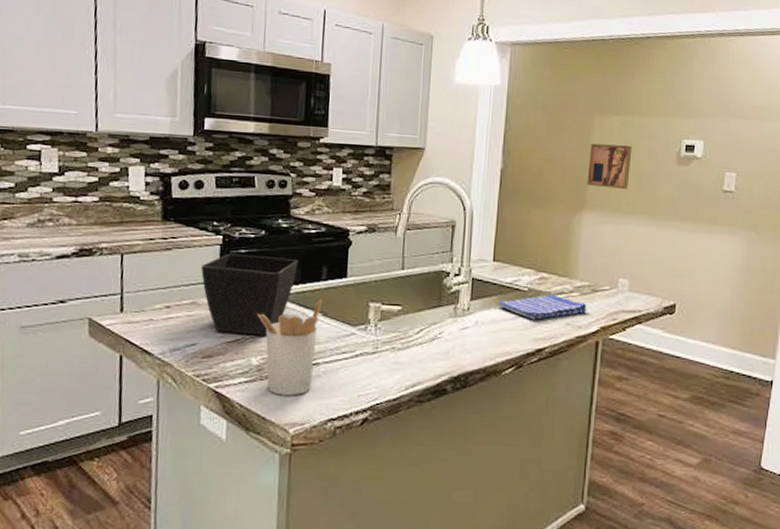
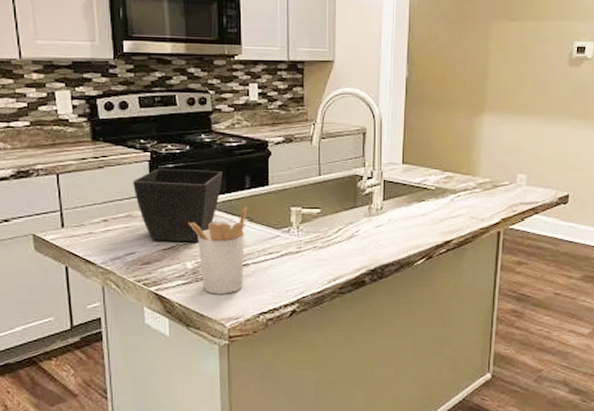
dish towel: present [497,294,587,320] -> none [407,192,489,215]
wall art: present [587,143,632,189] -> none [486,49,528,91]

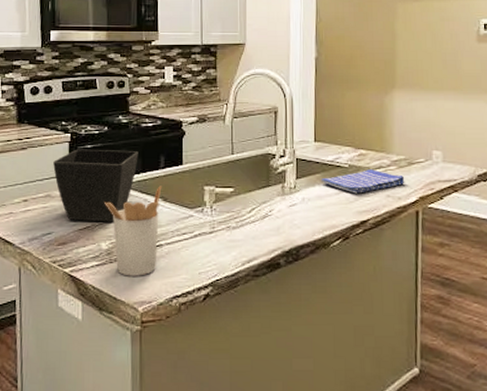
dish towel: none [407,192,489,215] -> present [320,169,405,194]

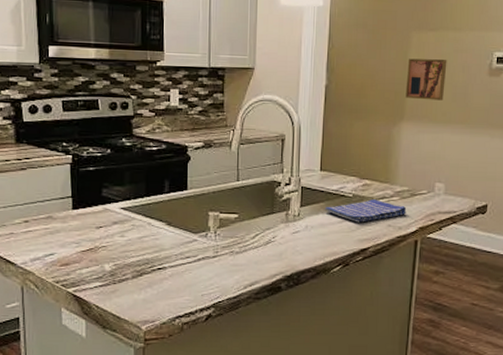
flower pot: present [53,149,138,222] -> none [54,171,142,245]
utensil holder: present [104,186,162,276] -> none [108,210,166,297]
wall art: none [395,29,435,68] -> present [405,58,447,101]

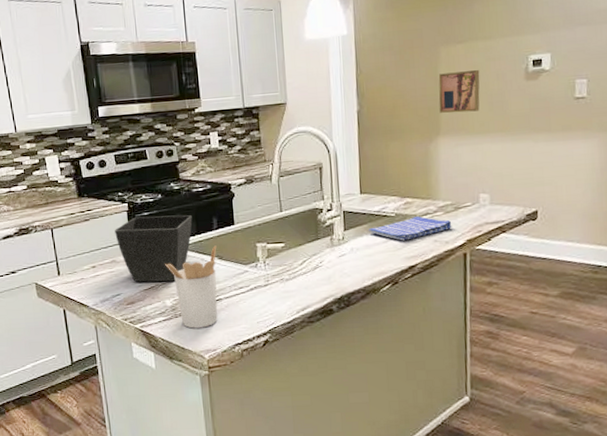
flower pot: none [54,171,142,245] -> present [115,215,192,282]
utensil holder: none [108,210,166,297] -> present [165,245,218,329]

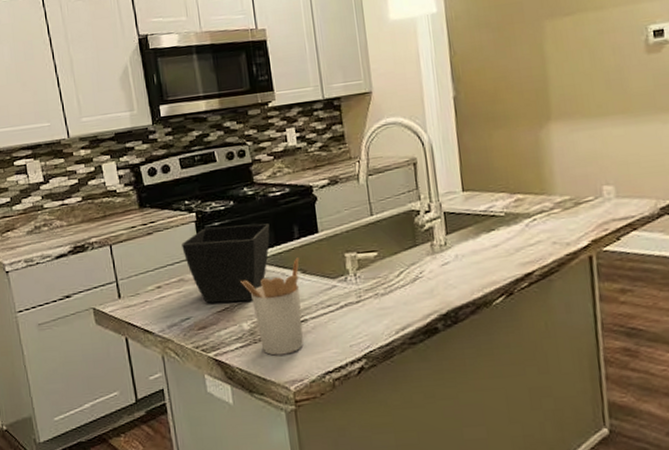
dish towel: present [368,216,452,241] -> none [474,215,573,244]
wall art: present [438,70,480,113] -> none [544,45,596,95]

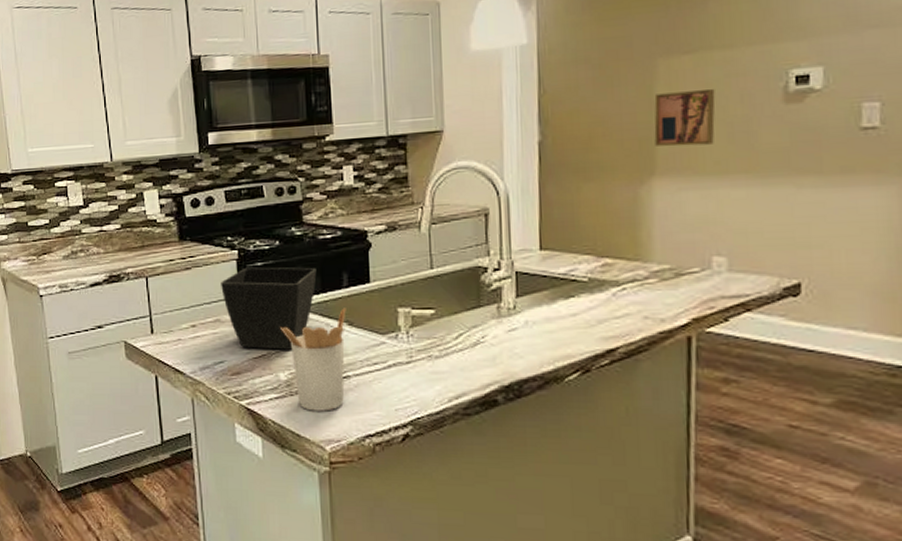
wall art: none [544,45,596,95] -> present [654,89,716,147]

